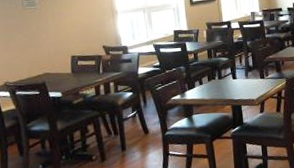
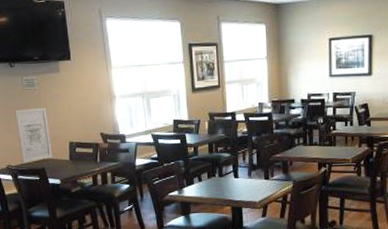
wall art: none [14,24,54,80] -> present [14,107,53,164]

